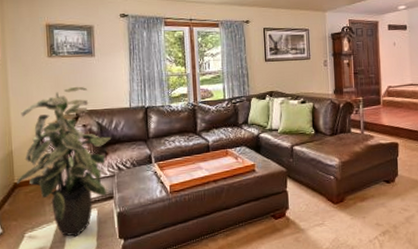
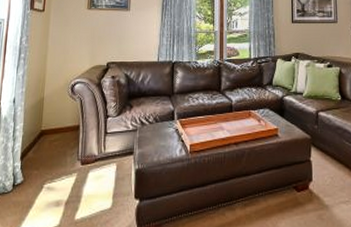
indoor plant: present [17,86,112,237] -> none [44,38,138,192]

